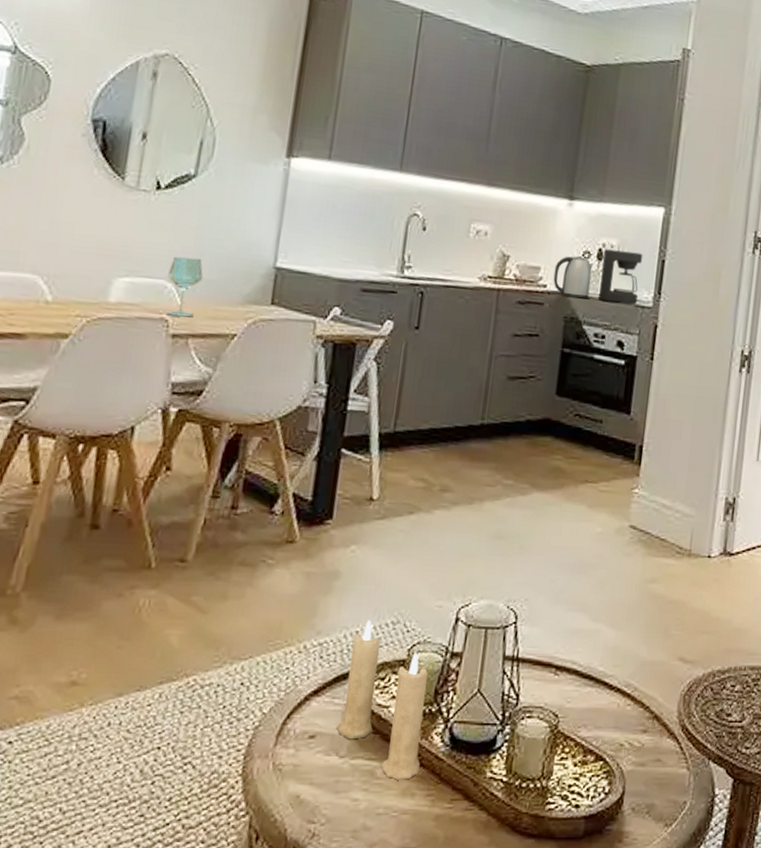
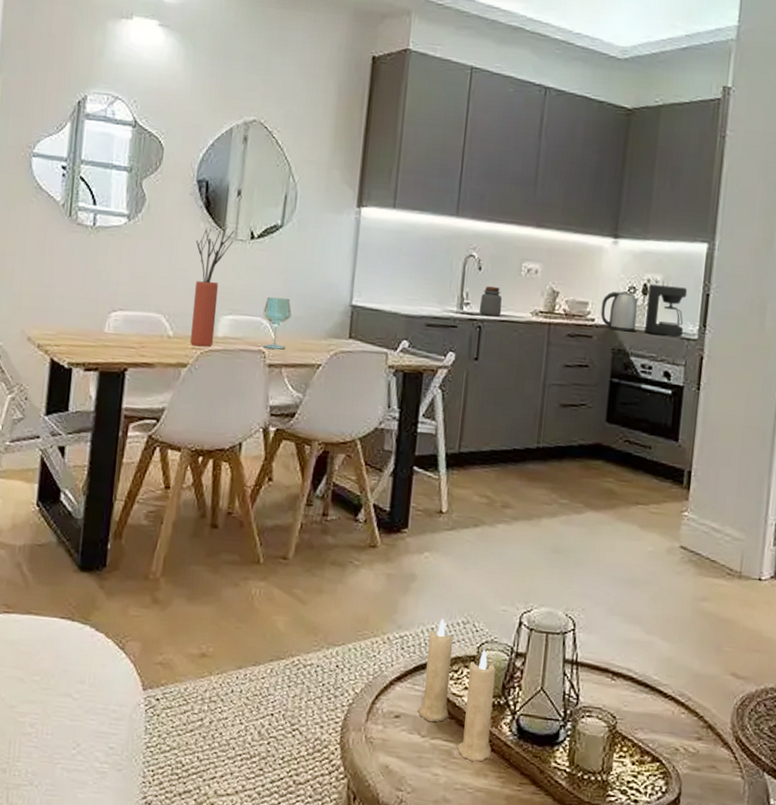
vase: none [74,173,137,315] -> present [190,226,235,347]
jar: none [421,248,448,282] -> present [479,286,502,317]

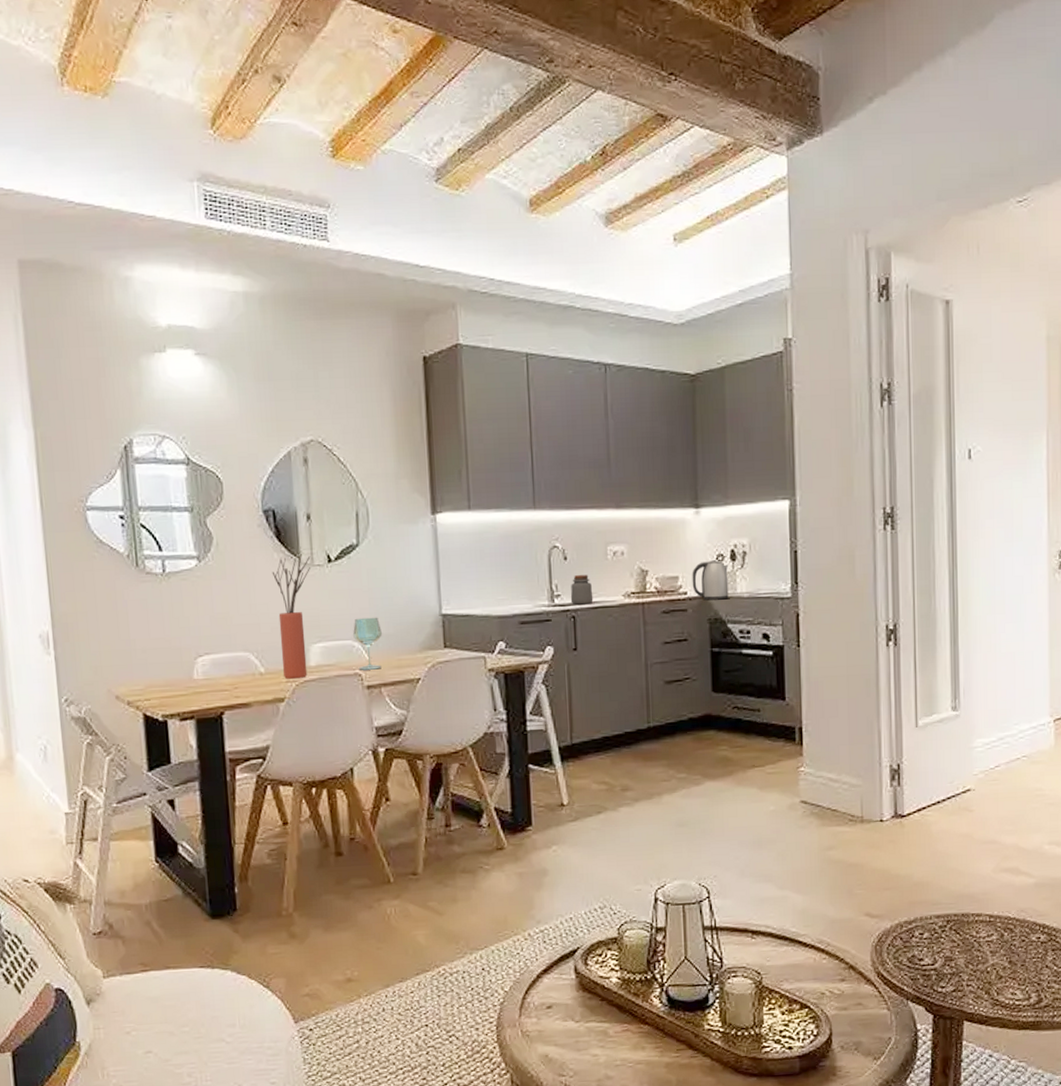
candle: present [418,619,496,762] -> none [568,907,646,1037]
coffee maker: present [644,284,688,337] -> none [737,548,777,599]

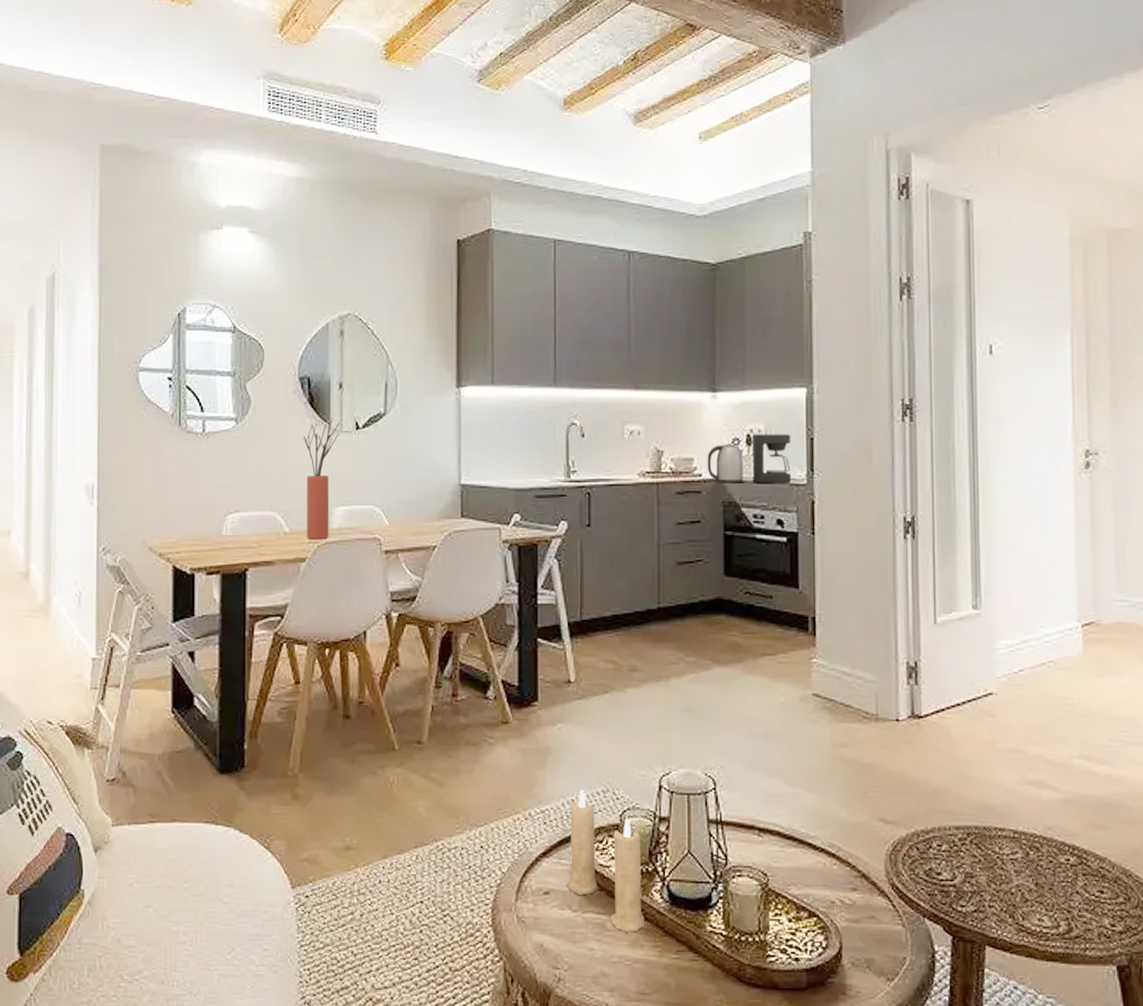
wine glass: present [352,617,382,670] -> none [374,484,402,535]
candle: none [568,907,646,1037] -> present [566,789,646,932]
jar: present [570,575,594,605] -> none [586,453,609,481]
coffee maker: none [737,548,777,599] -> present [752,434,792,483]

